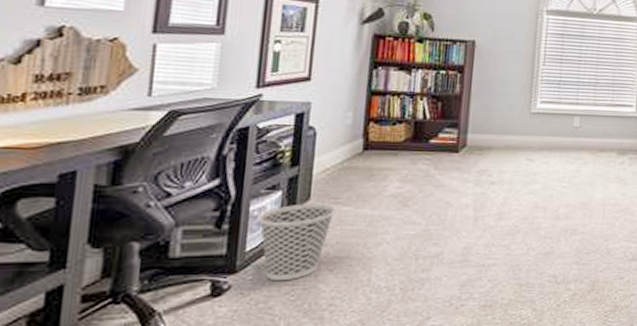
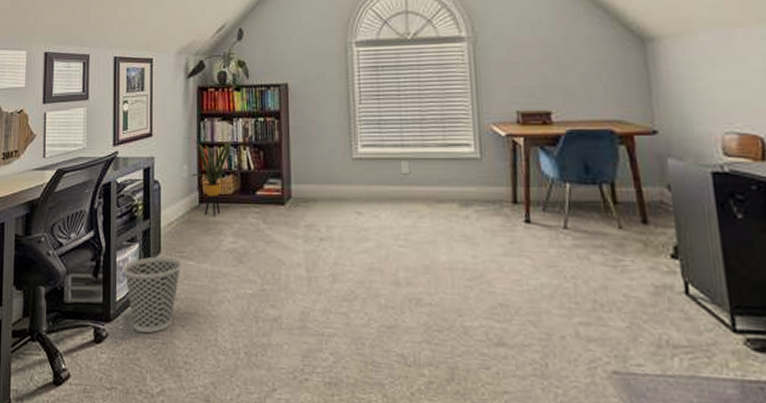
house plant: none [353,84,411,163] -> present [185,138,235,216]

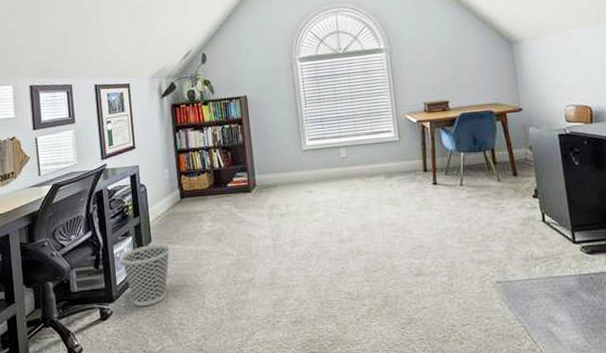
house plant: present [185,138,235,216] -> none [164,144,207,208]

